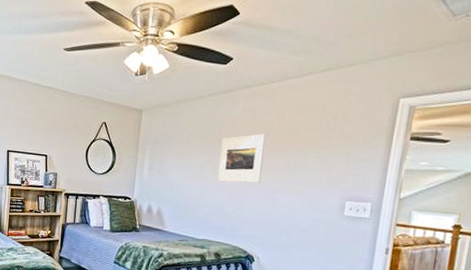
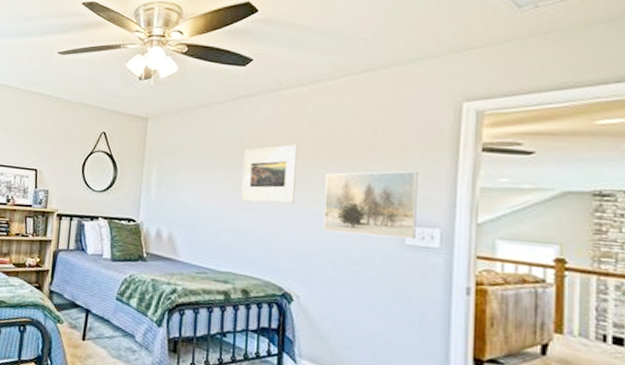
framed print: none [281,156,359,212] -> present [323,170,418,240]

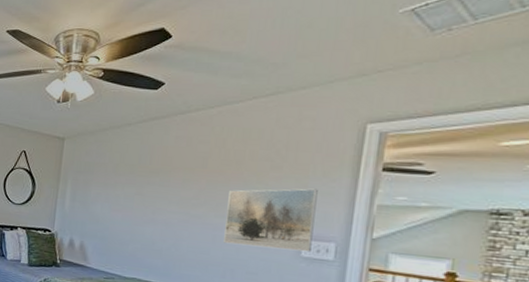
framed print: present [241,144,297,204] -> none [148,163,203,218]

